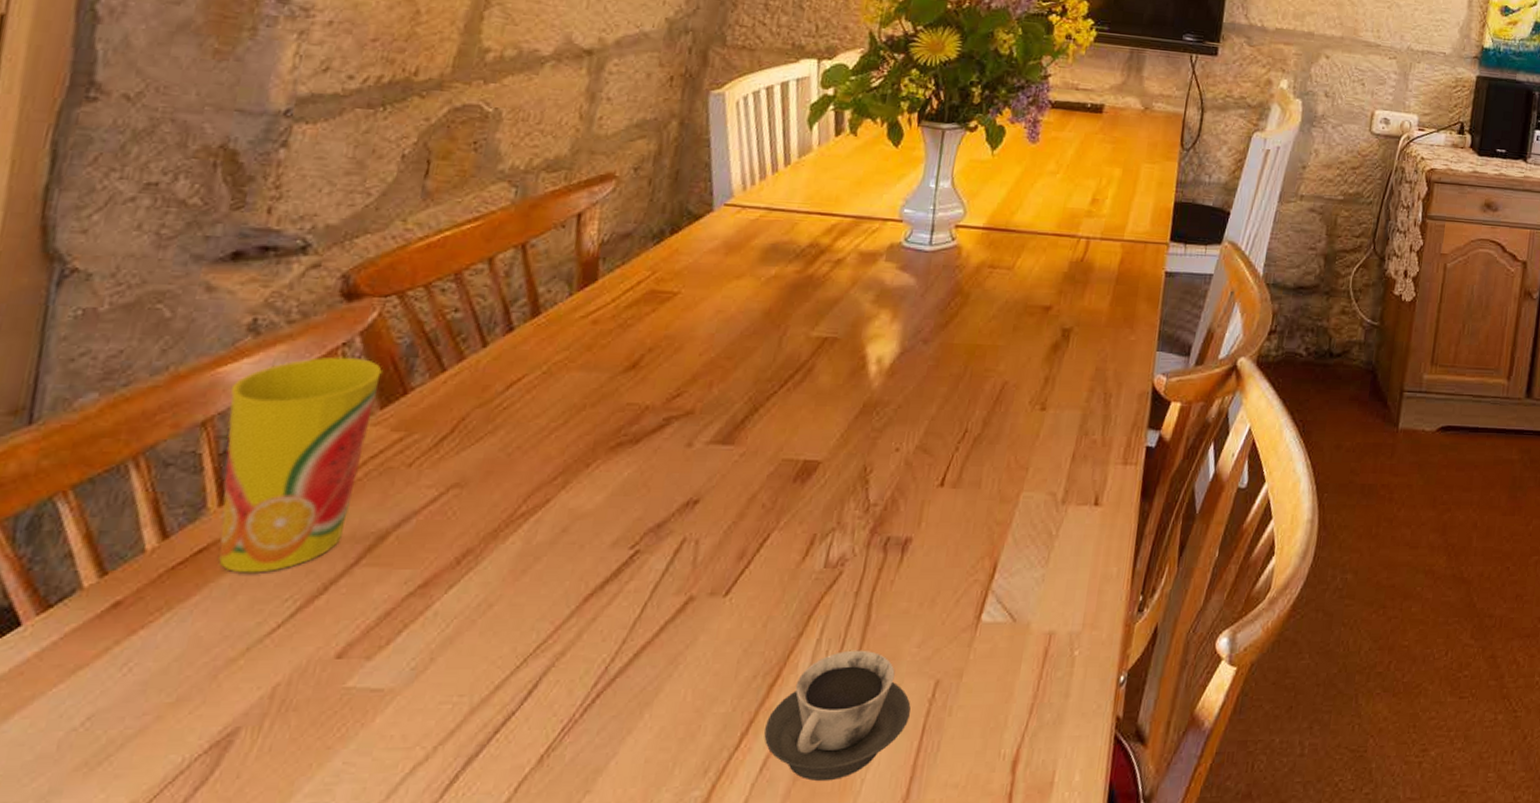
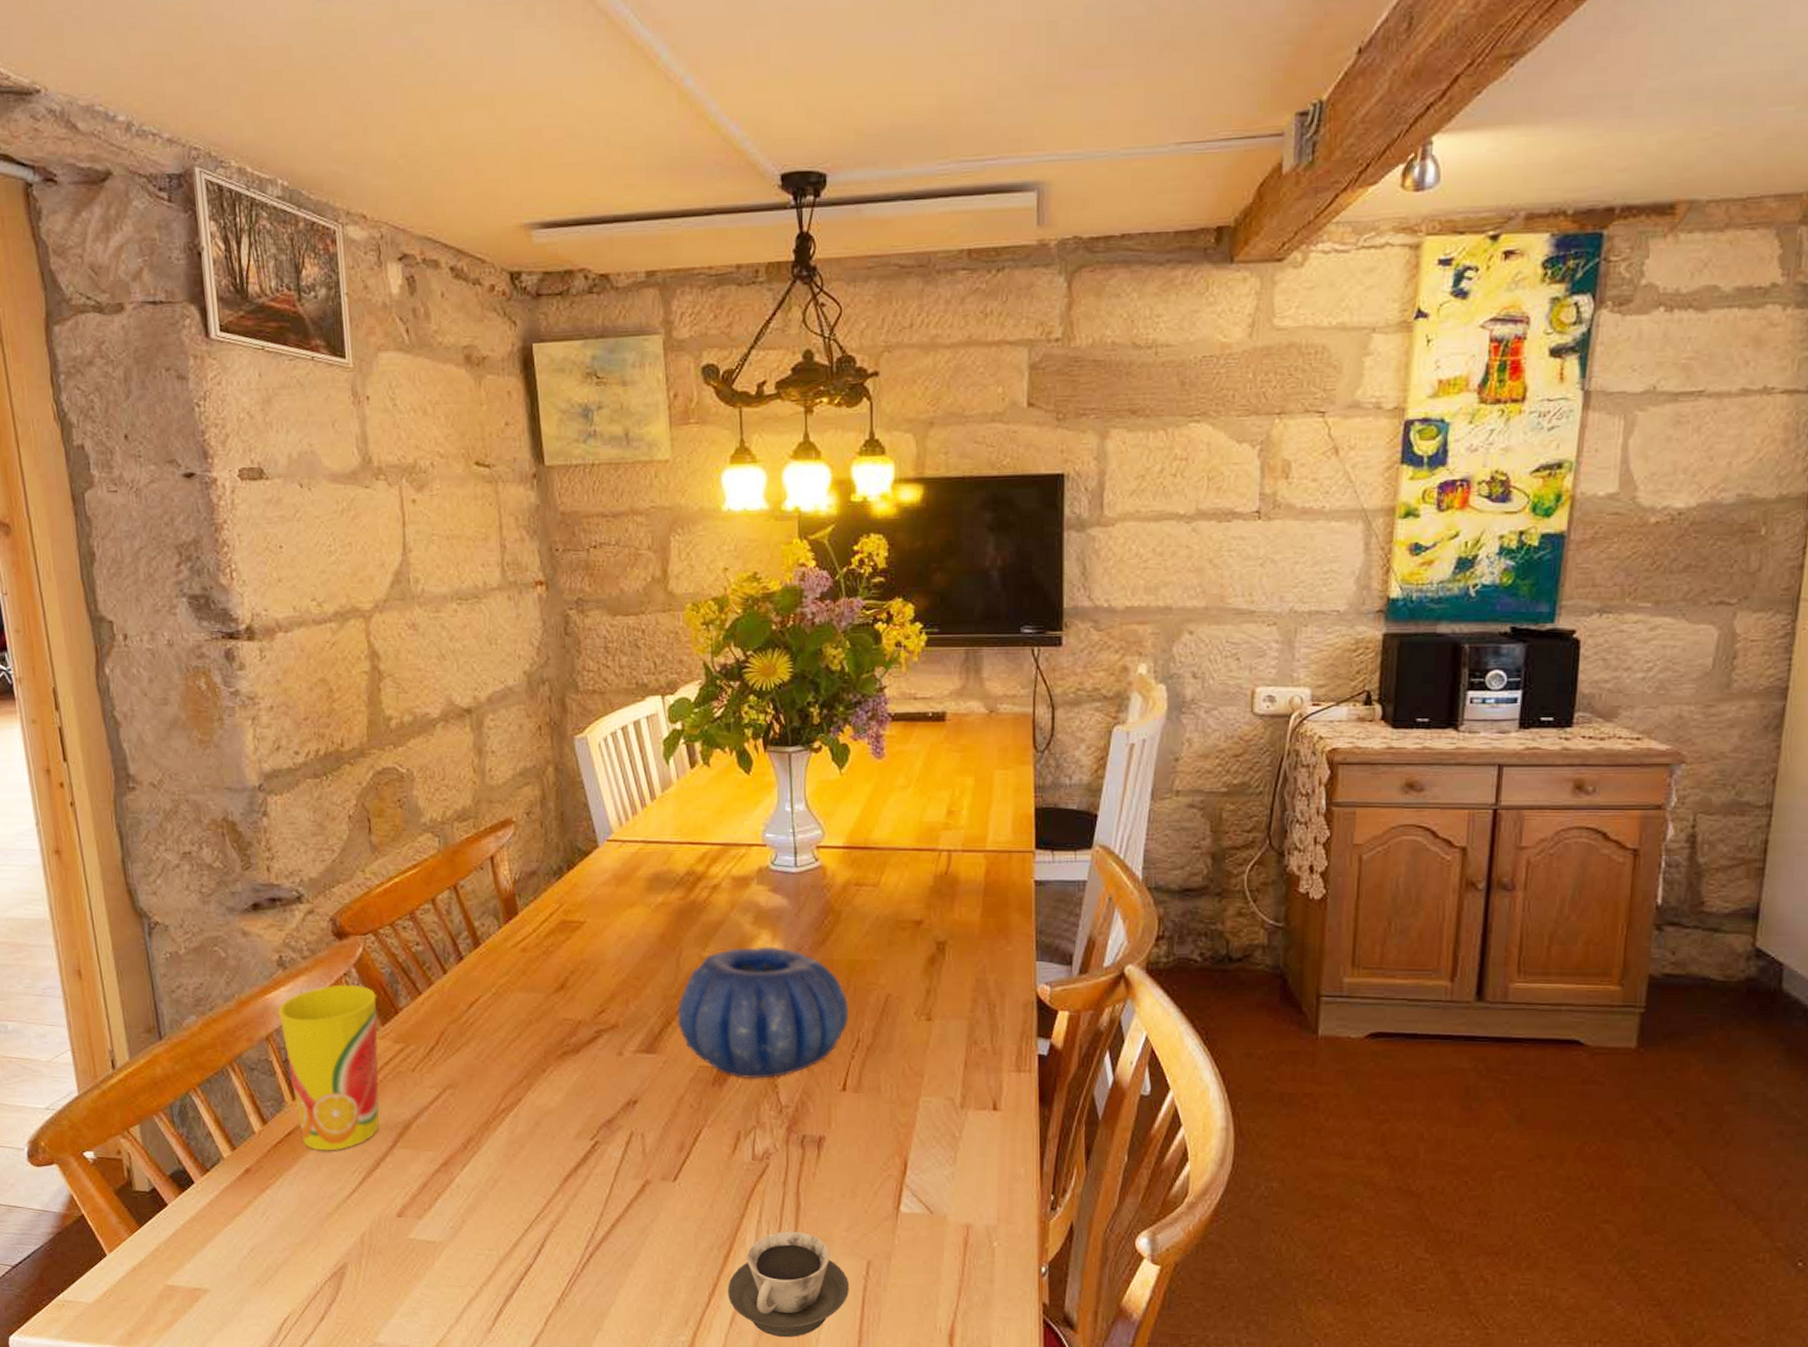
decorative bowl: none [766,327,962,474] -> present [677,946,849,1079]

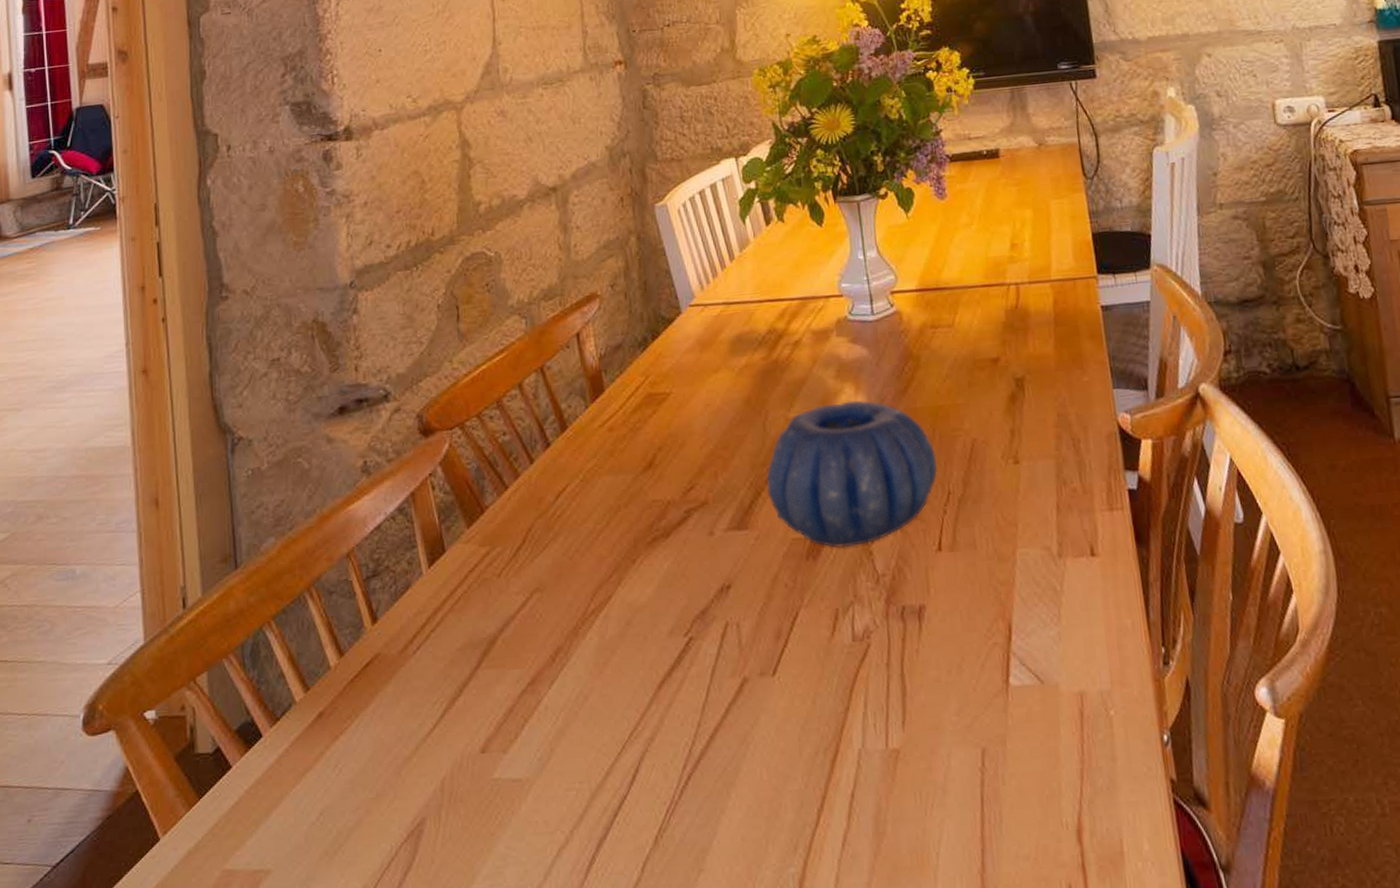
cup: present [278,984,380,1151] -> none [360,484,464,682]
cup: present [728,1231,849,1338] -> none [837,721,966,856]

